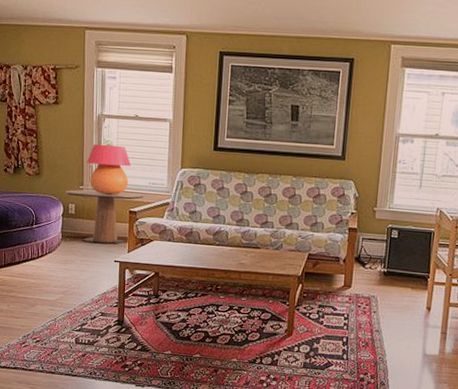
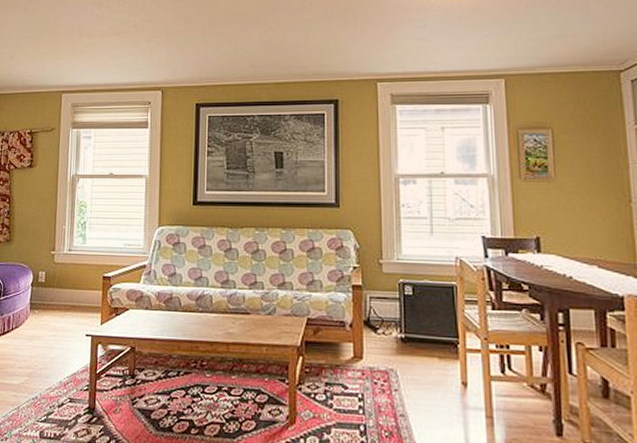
side table: present [65,189,144,244] -> none [36,254,119,315]
table lamp: present [87,144,132,195] -> none [59,205,106,259]

